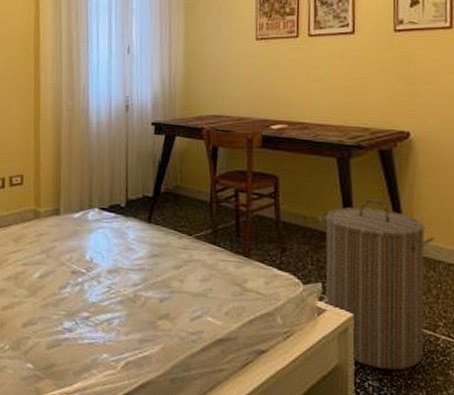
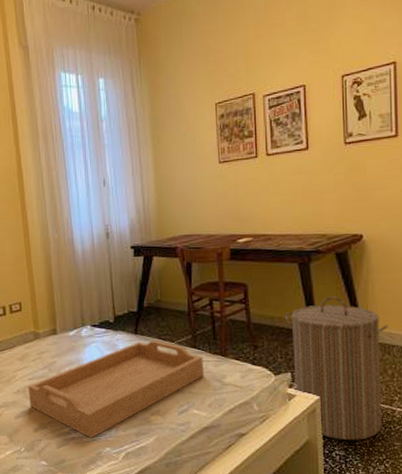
serving tray: none [20,232,223,341] -> present [28,340,204,438]

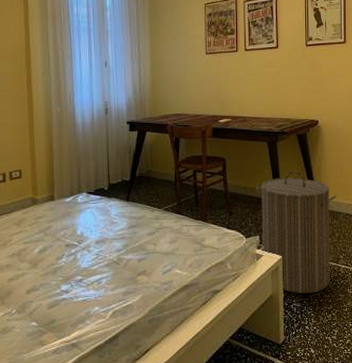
serving tray: present [28,340,204,438] -> none [23,207,186,298]

